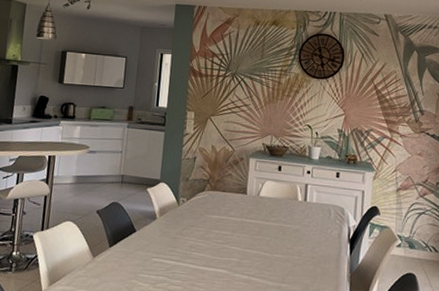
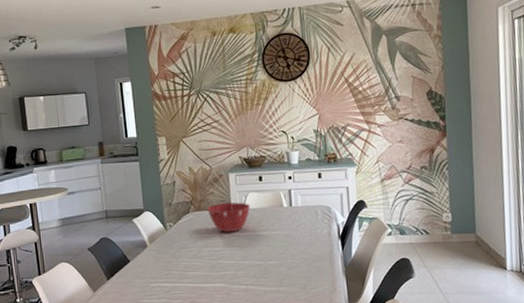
mixing bowl: none [222,186,266,218] -> present [207,202,251,232]

